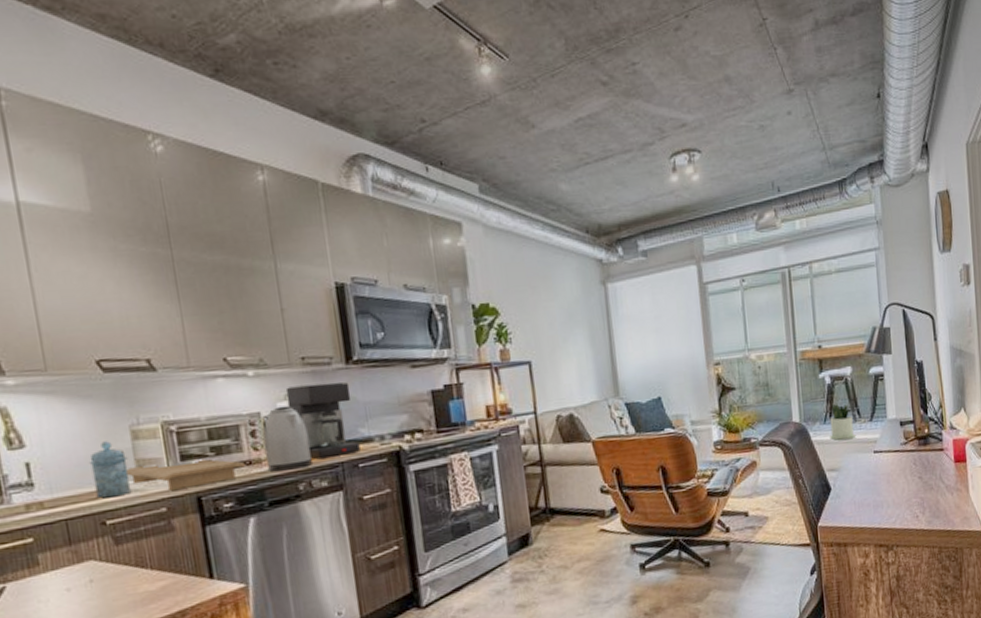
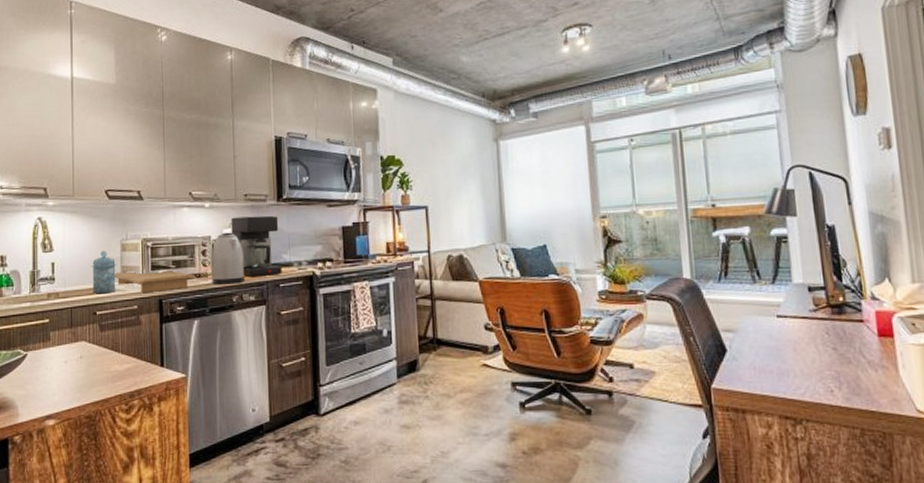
planter: present [830,403,856,441] -> none [725,262,756,301]

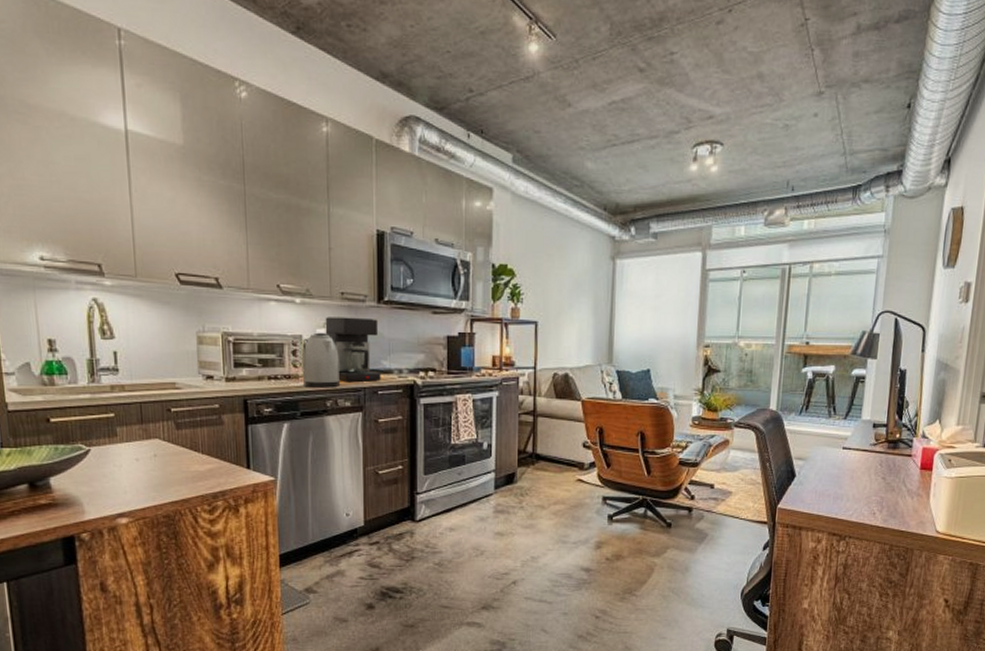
canister: present [91,251,117,294] -> none [162,342,193,390]
cutting board: present [115,269,197,293] -> none [191,366,286,392]

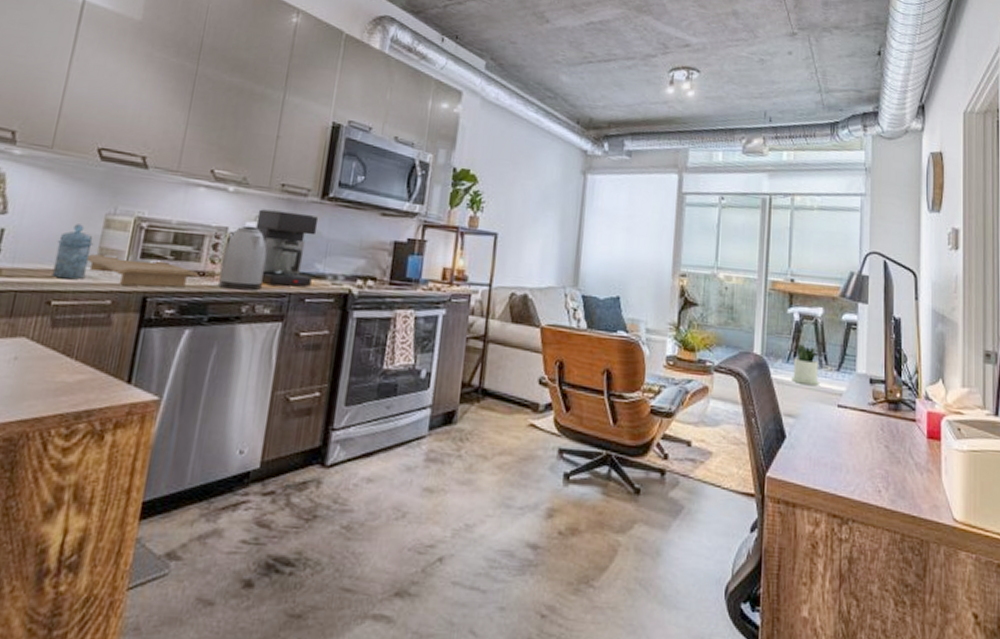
canister: none [162,342,193,390] -> present [51,224,94,280]
cutting board: none [191,366,286,392] -> present [87,254,200,287]
planter: none [802,397,829,433] -> present [791,343,821,386]

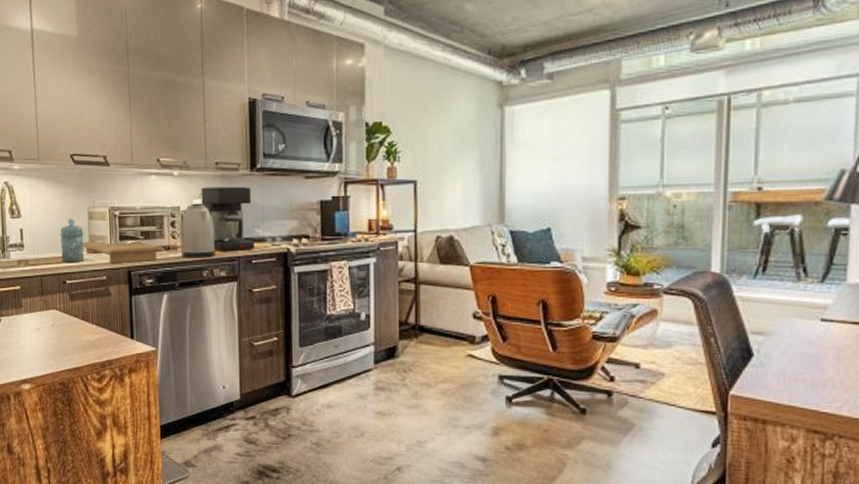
planter: present [791,343,821,386] -> none [759,256,798,301]

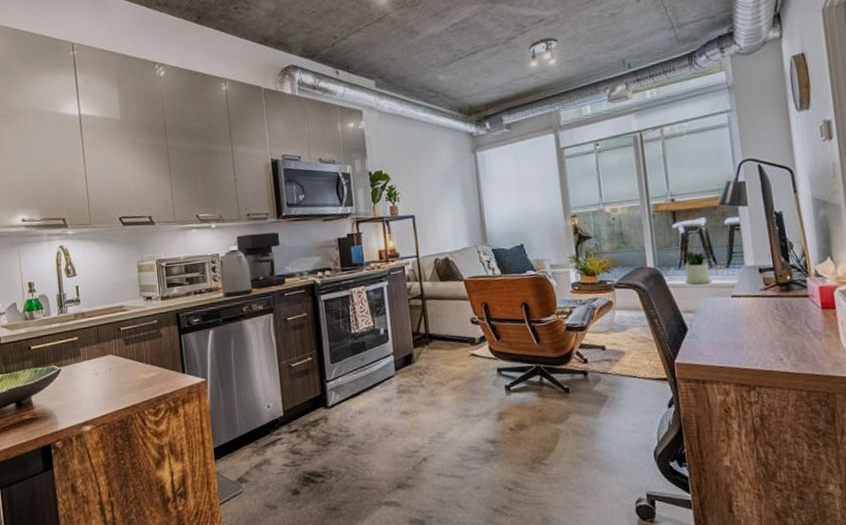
canister: present [59,218,85,263] -> none [112,272,137,312]
cutting board: present [83,239,166,264] -> none [134,286,209,309]
planter: none [759,256,798,301] -> present [684,250,713,285]

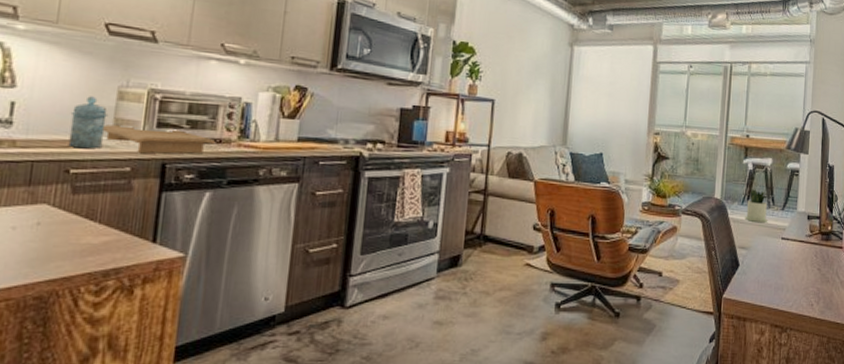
canister: none [112,272,137,312] -> present [68,96,109,149]
cutting board: none [134,286,209,309] -> present [103,124,216,154]
kettle: present [220,249,252,297] -> none [235,95,281,156]
coffee maker: present [236,232,286,289] -> none [268,80,329,151]

